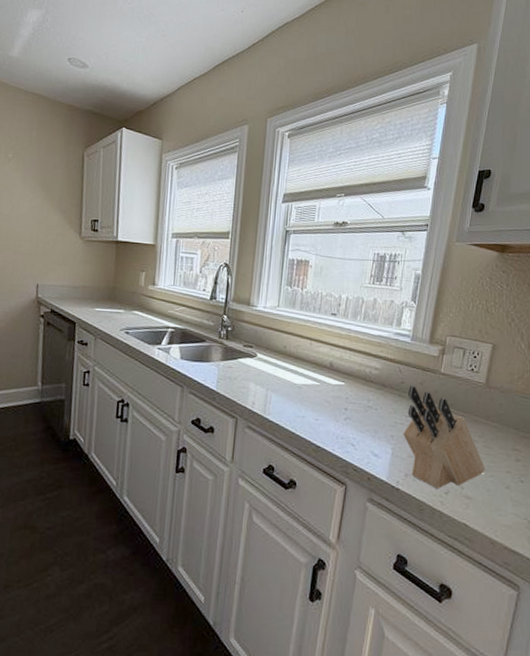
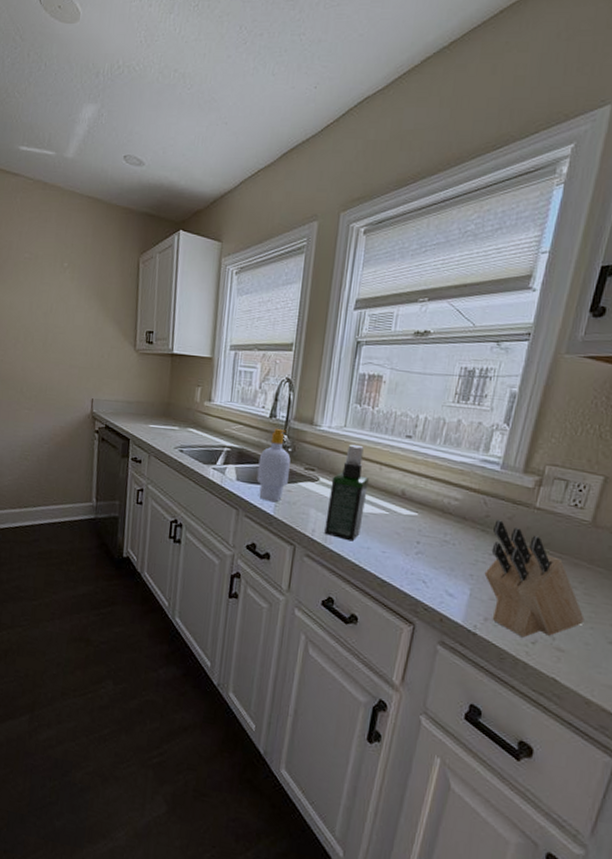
soap bottle: none [199,310,230,378] -> present [256,429,291,502]
spray bottle: none [263,322,301,412] -> present [324,444,369,542]

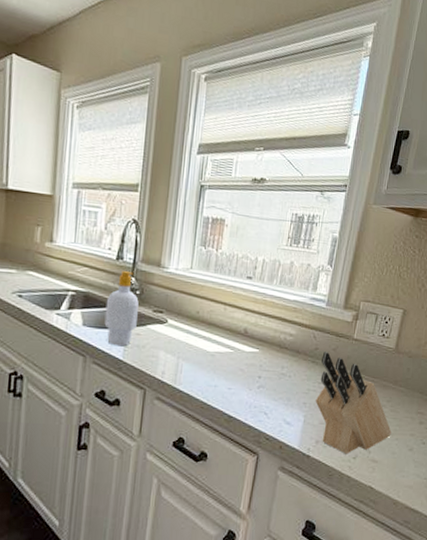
spray bottle: present [324,444,369,542] -> none [174,285,215,381]

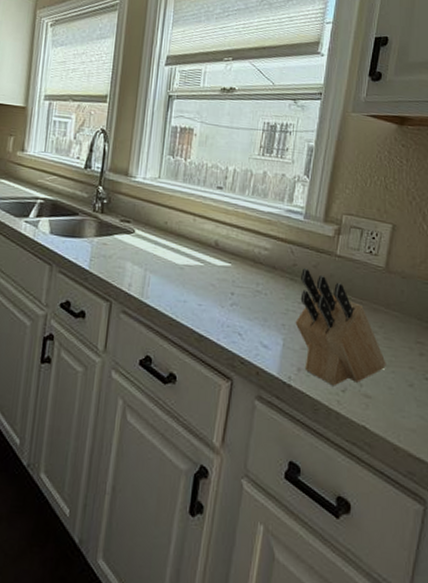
soap bottle: present [104,271,139,347] -> none [71,180,106,256]

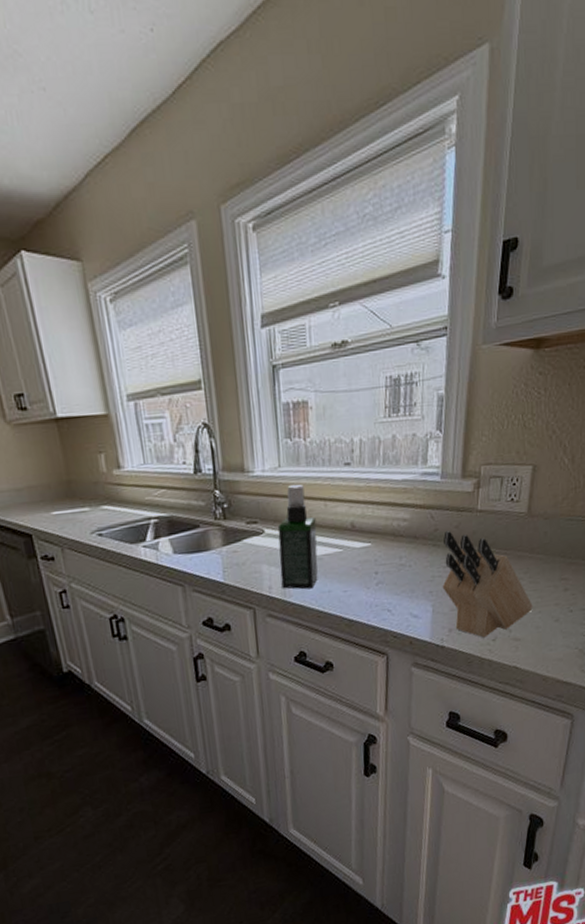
spray bottle: none [141,195,184,295] -> present [277,484,318,590]

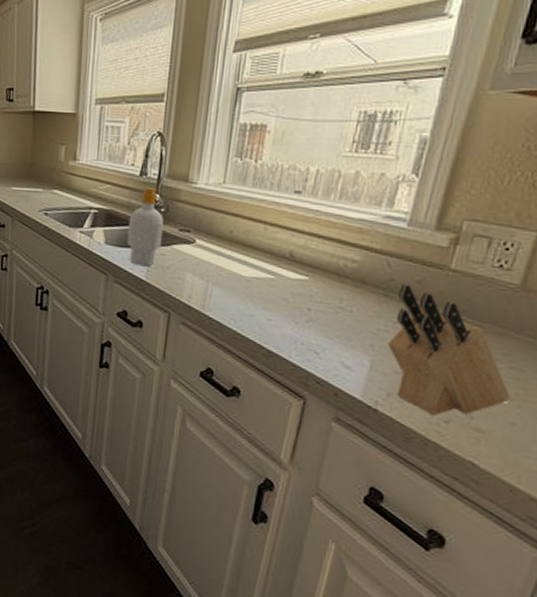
soap bottle: none [193,484,232,569] -> present [127,188,164,267]
spray bottle: present [277,484,318,590] -> none [202,202,252,309]

